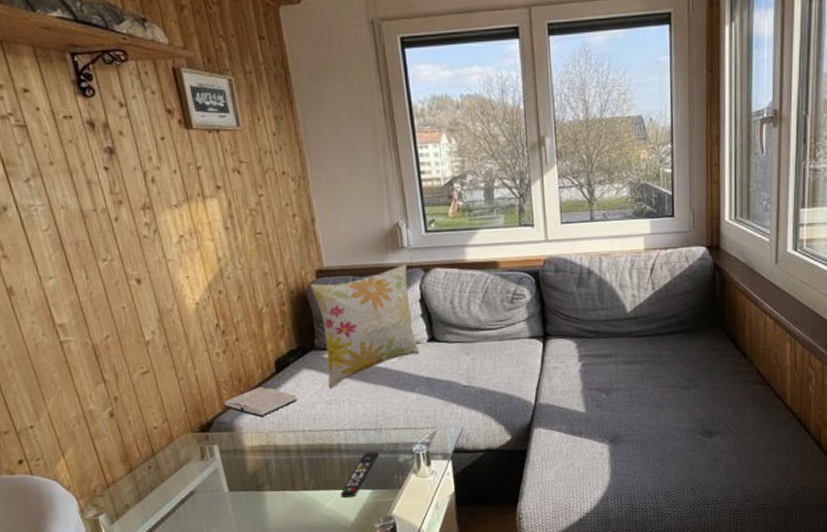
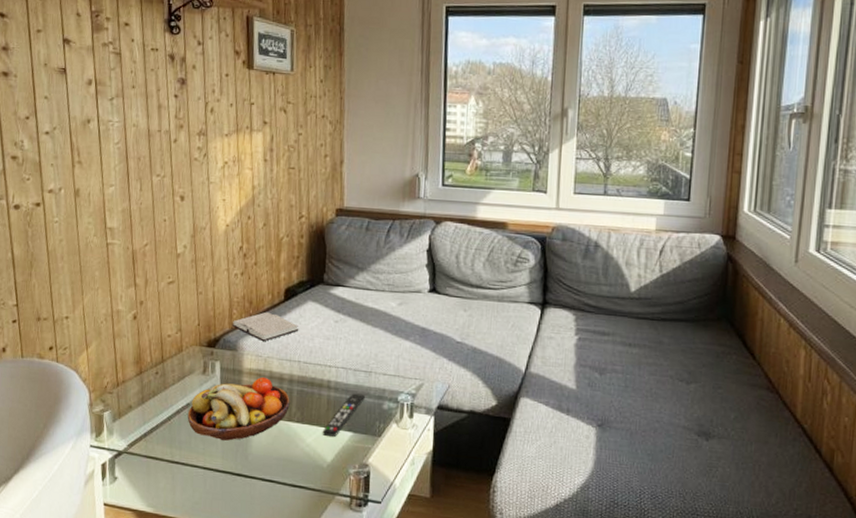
fruit bowl: none [192,452,302,521] -> present [187,377,290,441]
decorative pillow: present [311,263,420,388] -> none [329,213,420,324]

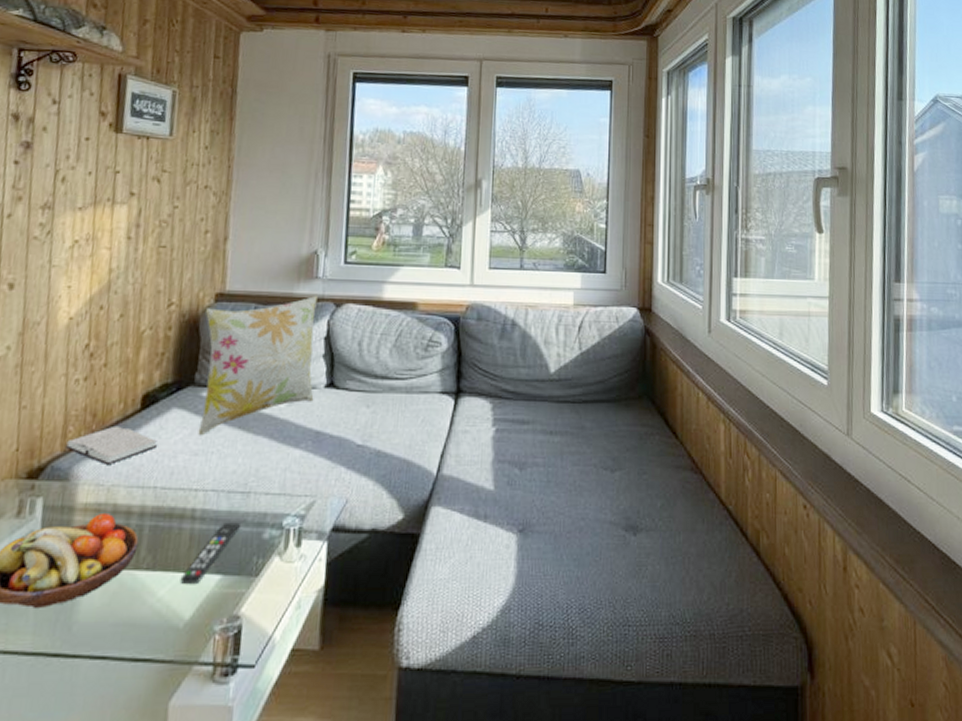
decorative pillow: none [329,213,420,324] -> present [198,295,317,435]

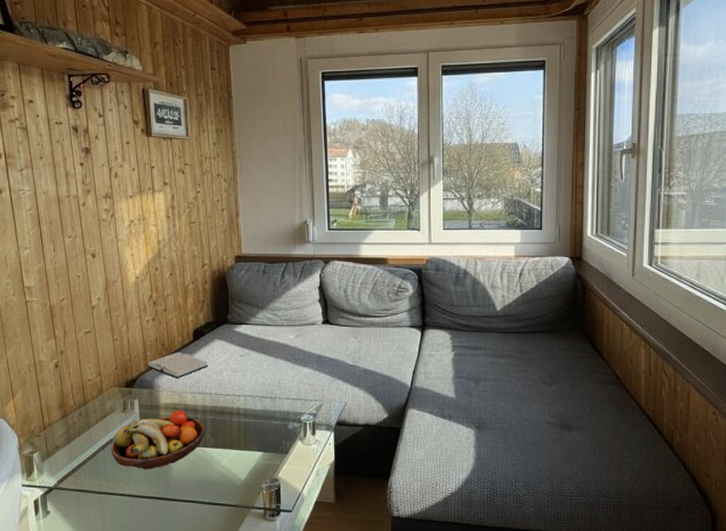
remote control: present [179,522,240,584] -> none [235,417,271,457]
decorative pillow: present [198,295,317,435] -> none [230,255,315,358]

